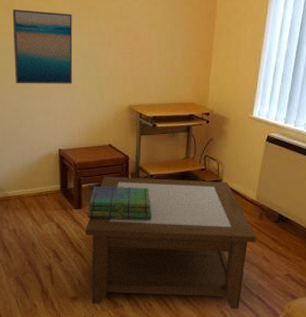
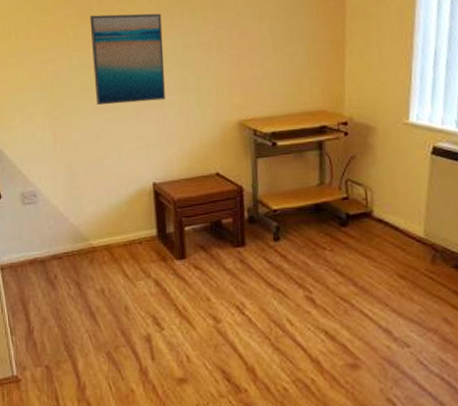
coffee table: present [85,176,257,310] -> none [192,213,431,396]
stack of books: present [87,186,151,220] -> none [193,227,279,272]

